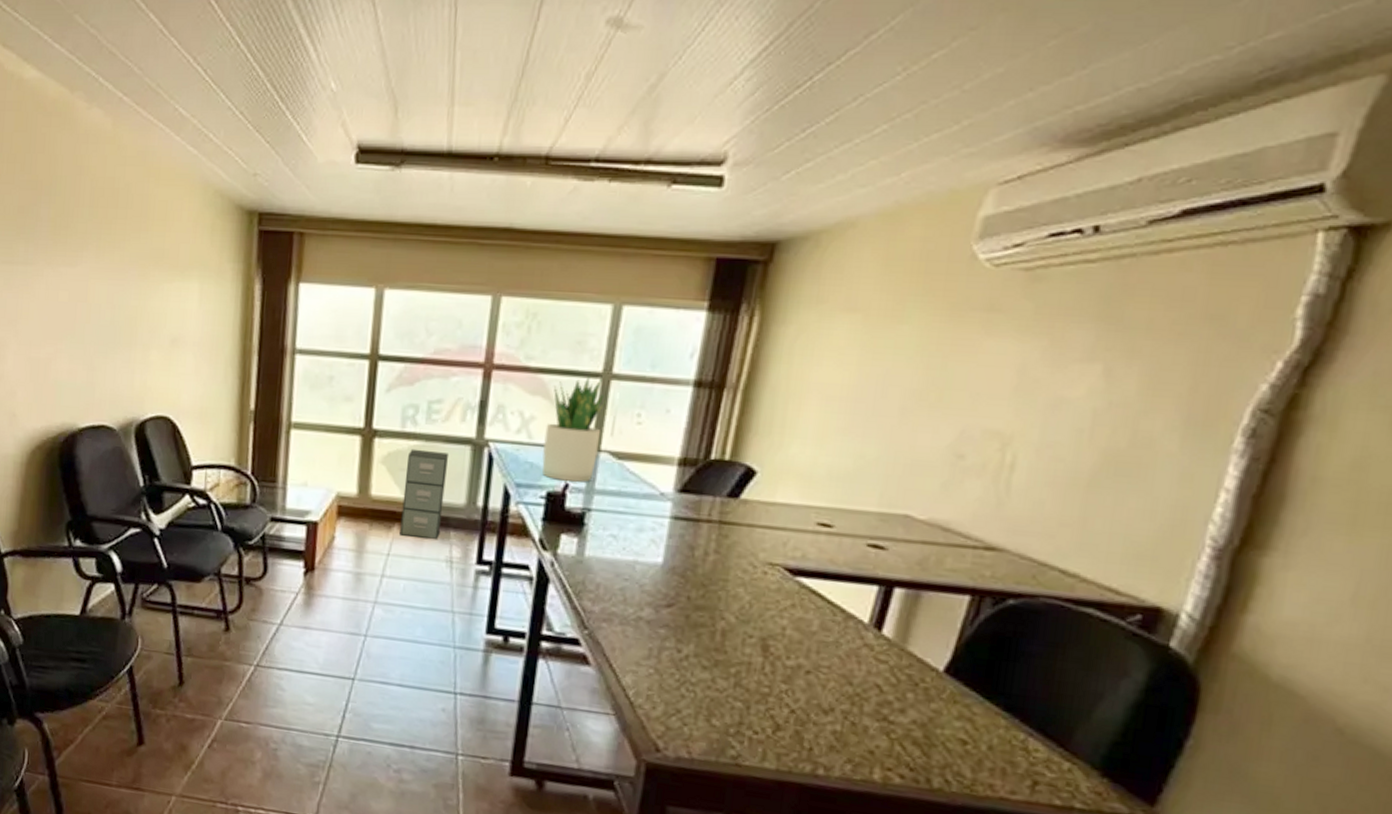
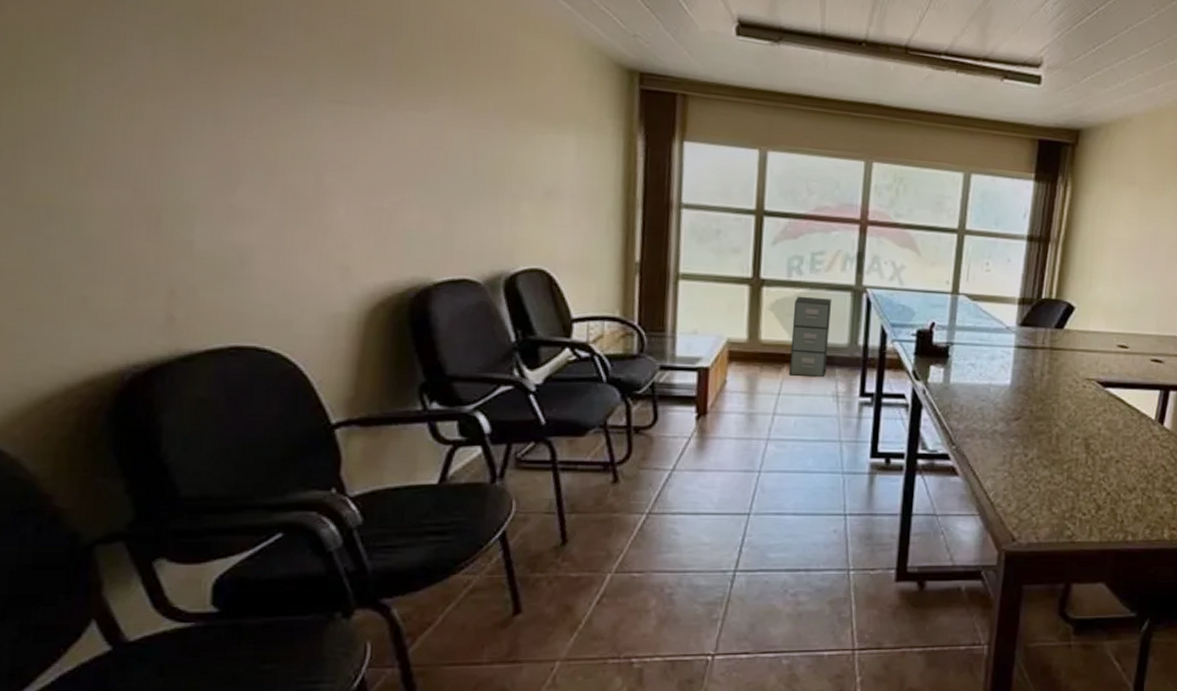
planter: present [542,376,606,482] -> none [912,231,962,321]

